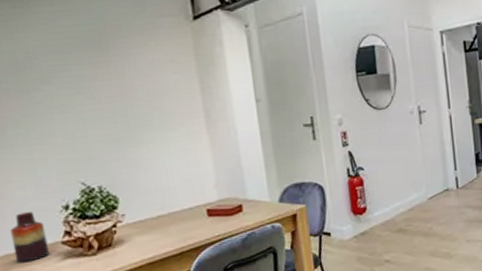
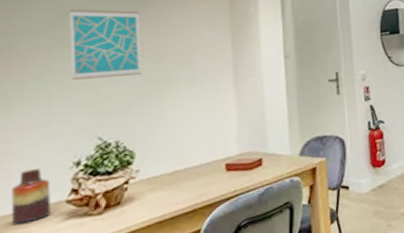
wall art: none [33,51,114,126] -> present [69,9,142,80]

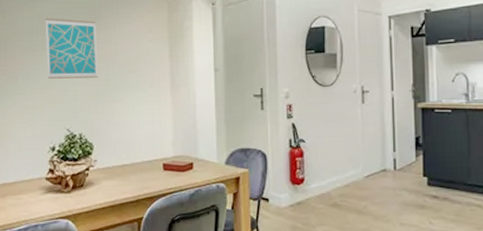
vase: present [11,169,51,225] -> none [9,150,36,192]

